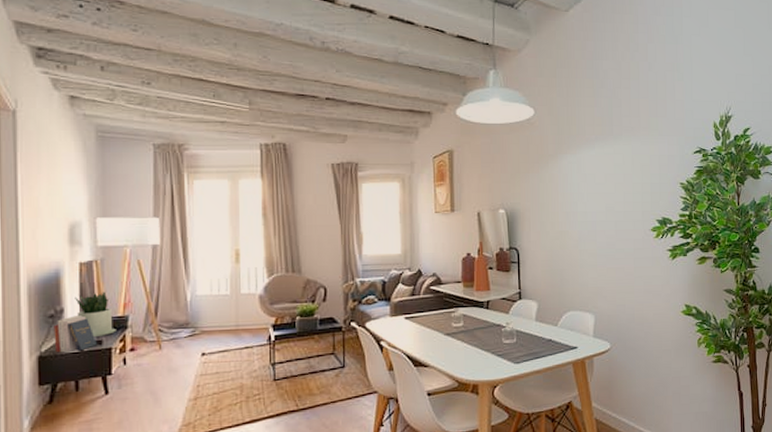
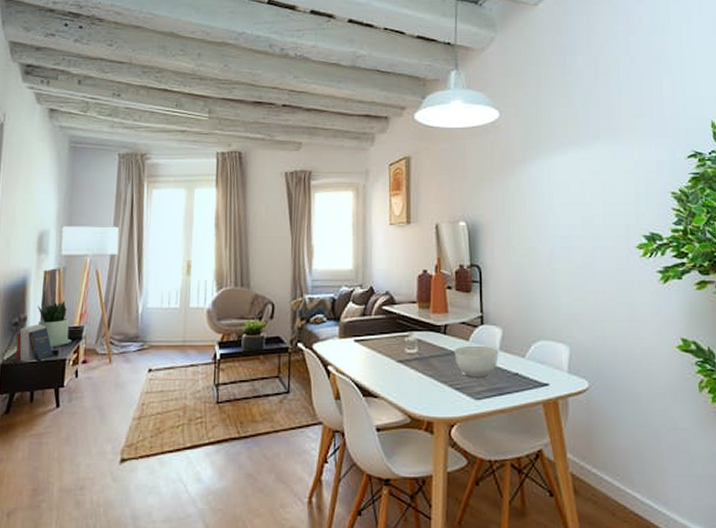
bowl: none [496,318,535,345] -> present [454,347,499,378]

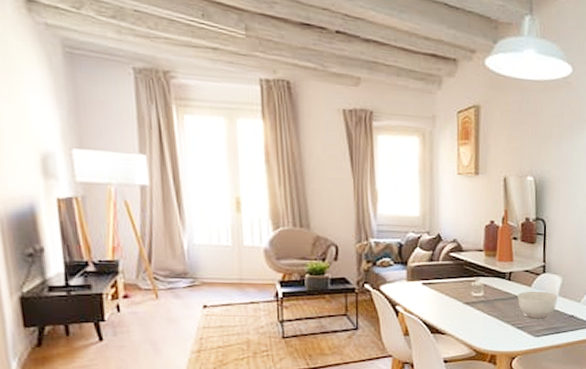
books: present [16,324,53,362] -> none [34,256,85,295]
planter: present [37,301,72,348] -> none [55,232,106,282]

